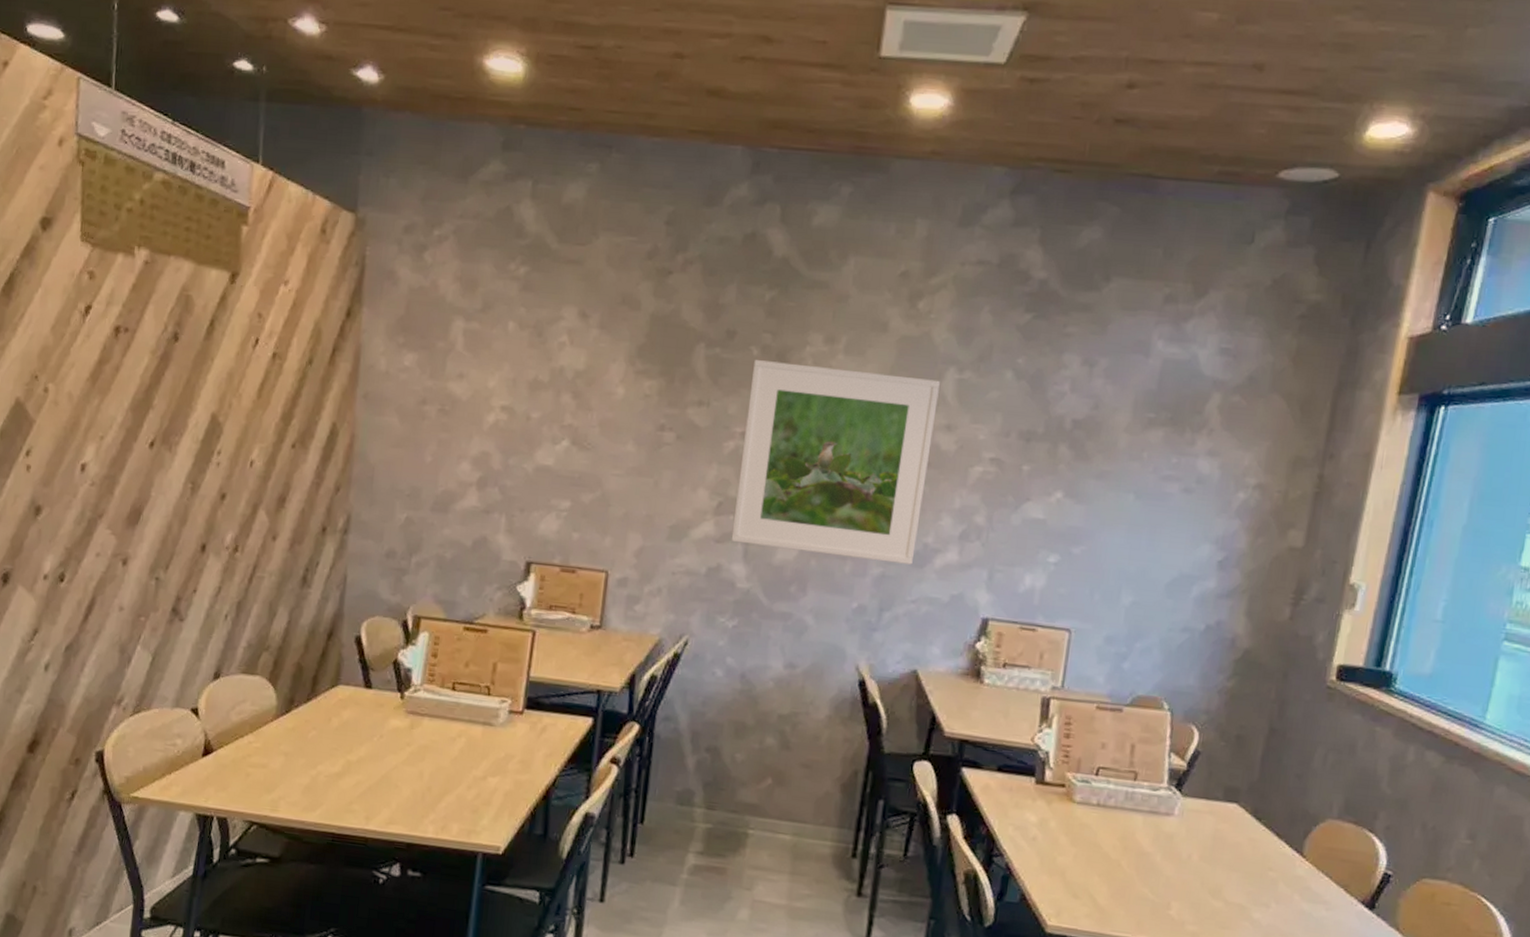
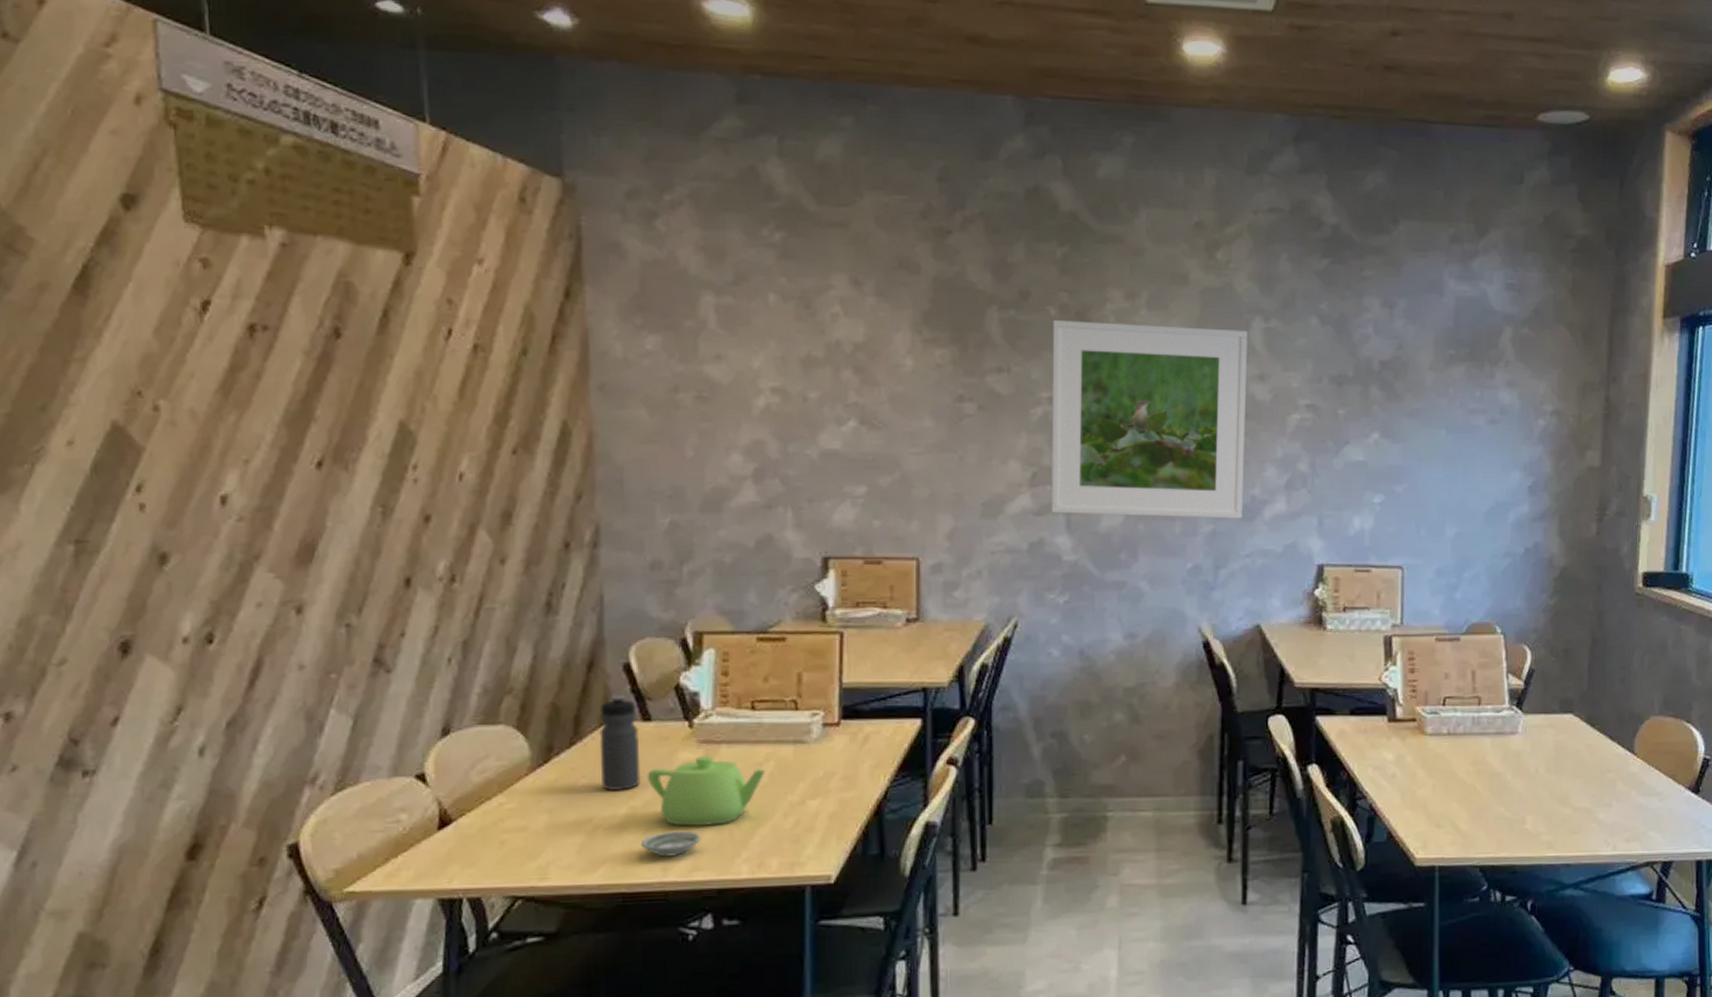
water bottle: none [326,662,362,746] -> present [599,694,641,792]
saucer: none [352,786,399,809] -> present [642,830,701,857]
teapot: none [363,725,457,787] -> present [647,756,765,827]

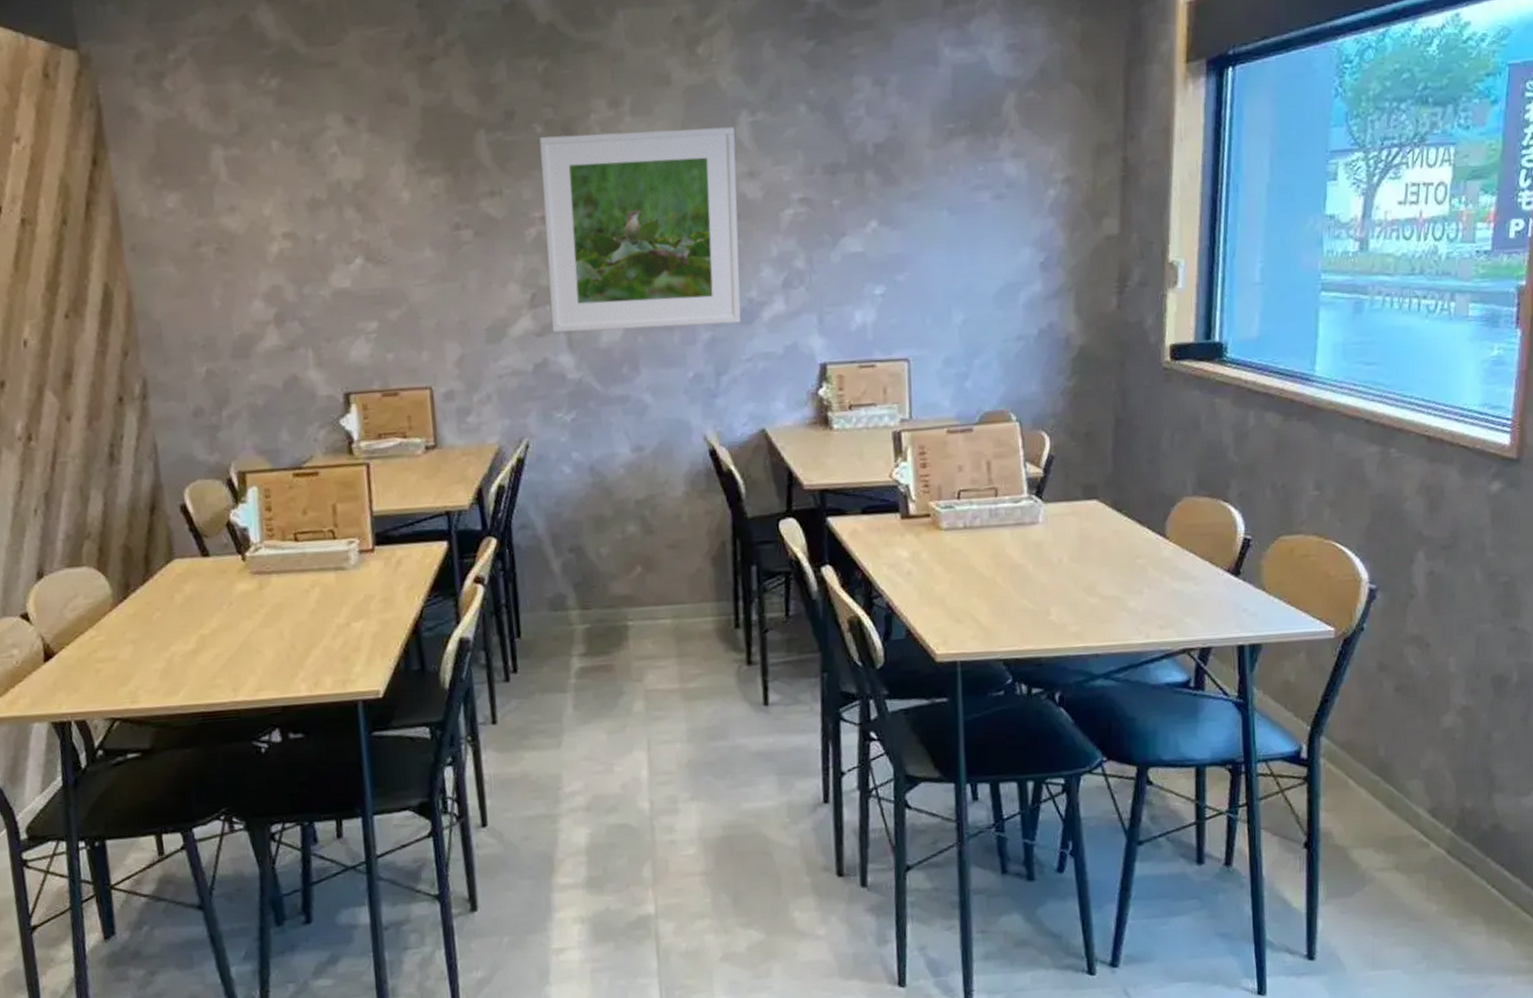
water bottle: present [599,694,641,792] -> none [165,534,206,622]
saucer: present [642,830,701,857] -> none [213,654,263,679]
teapot: present [647,756,765,827] -> none [211,586,313,651]

